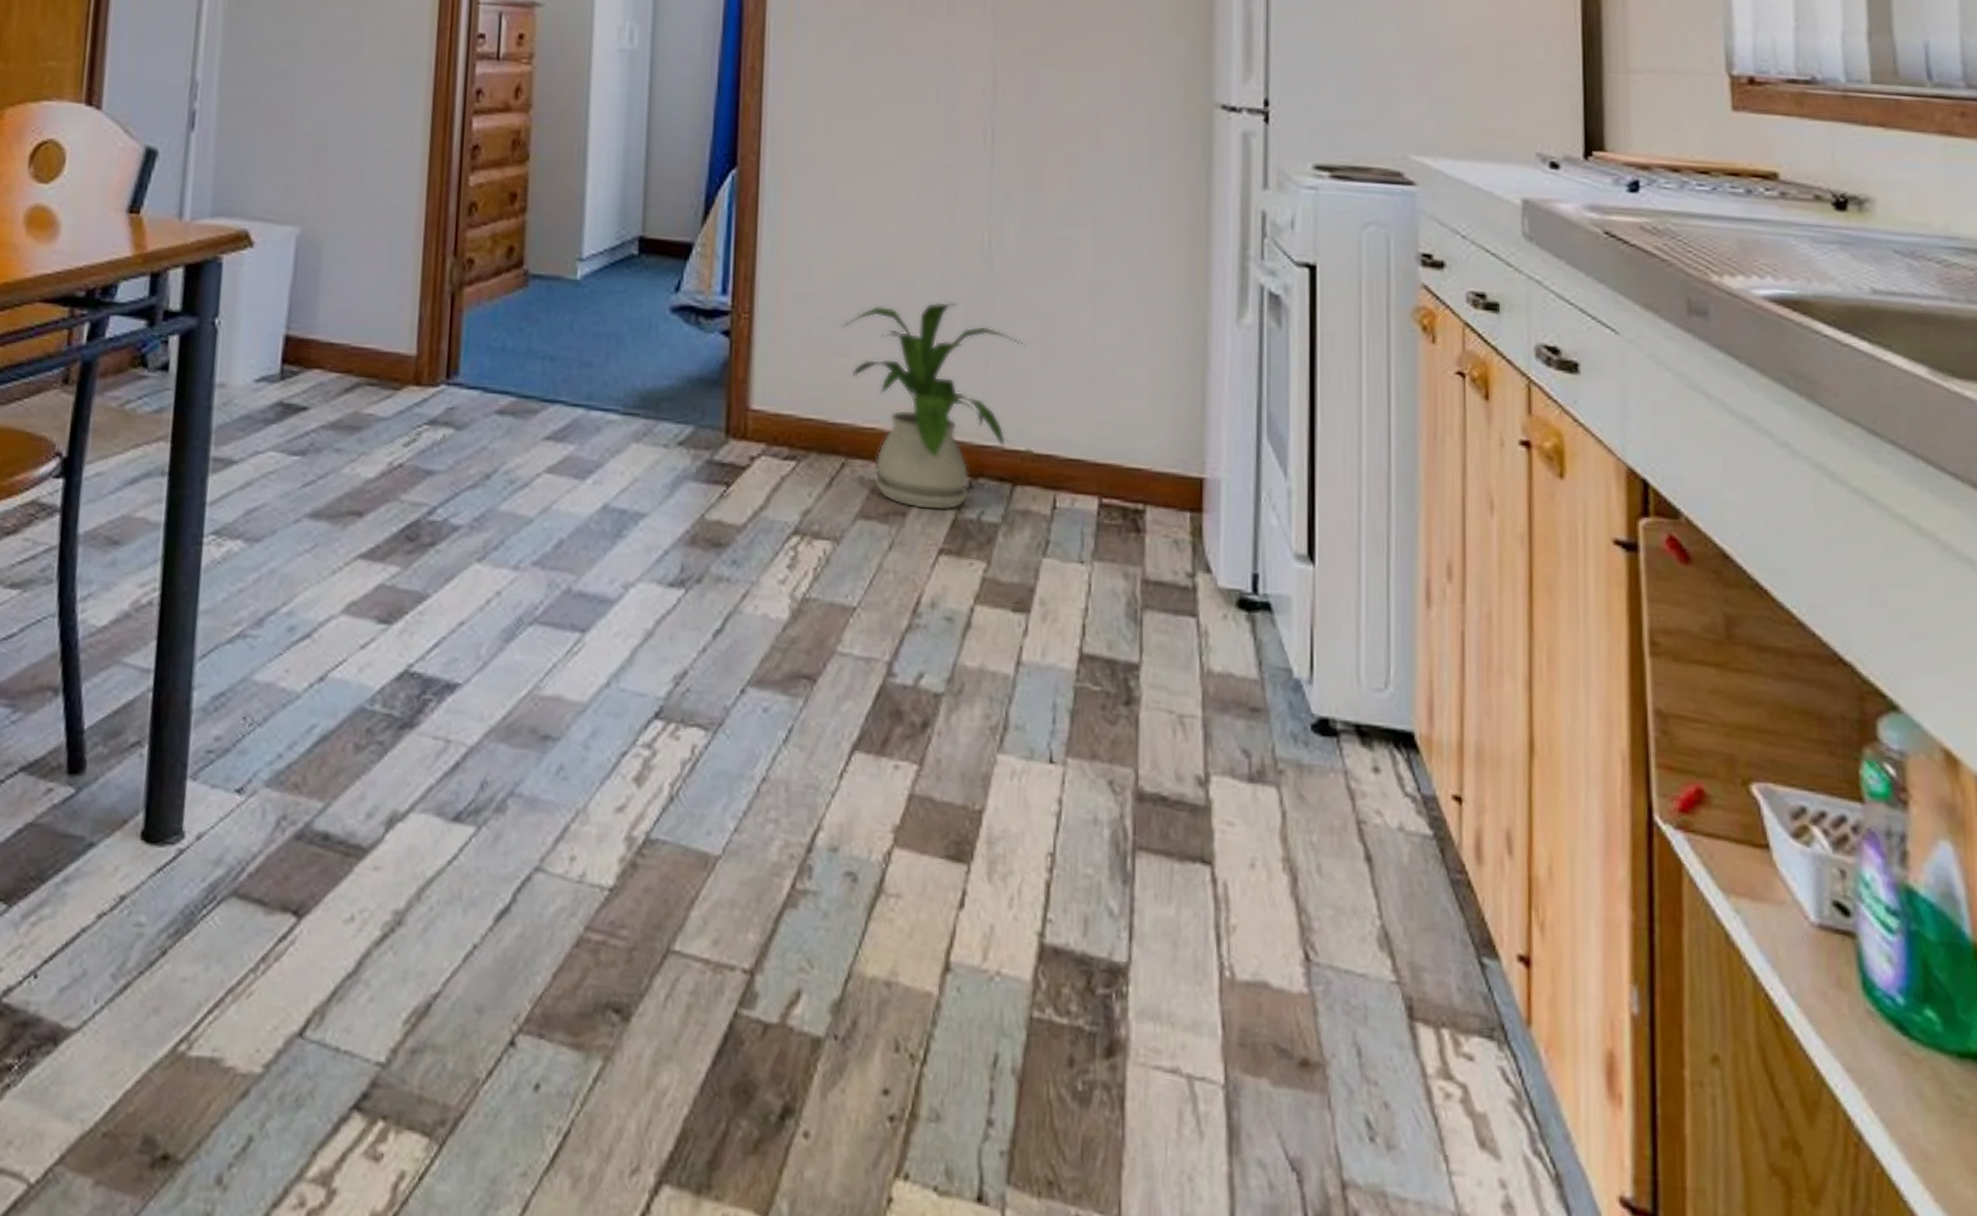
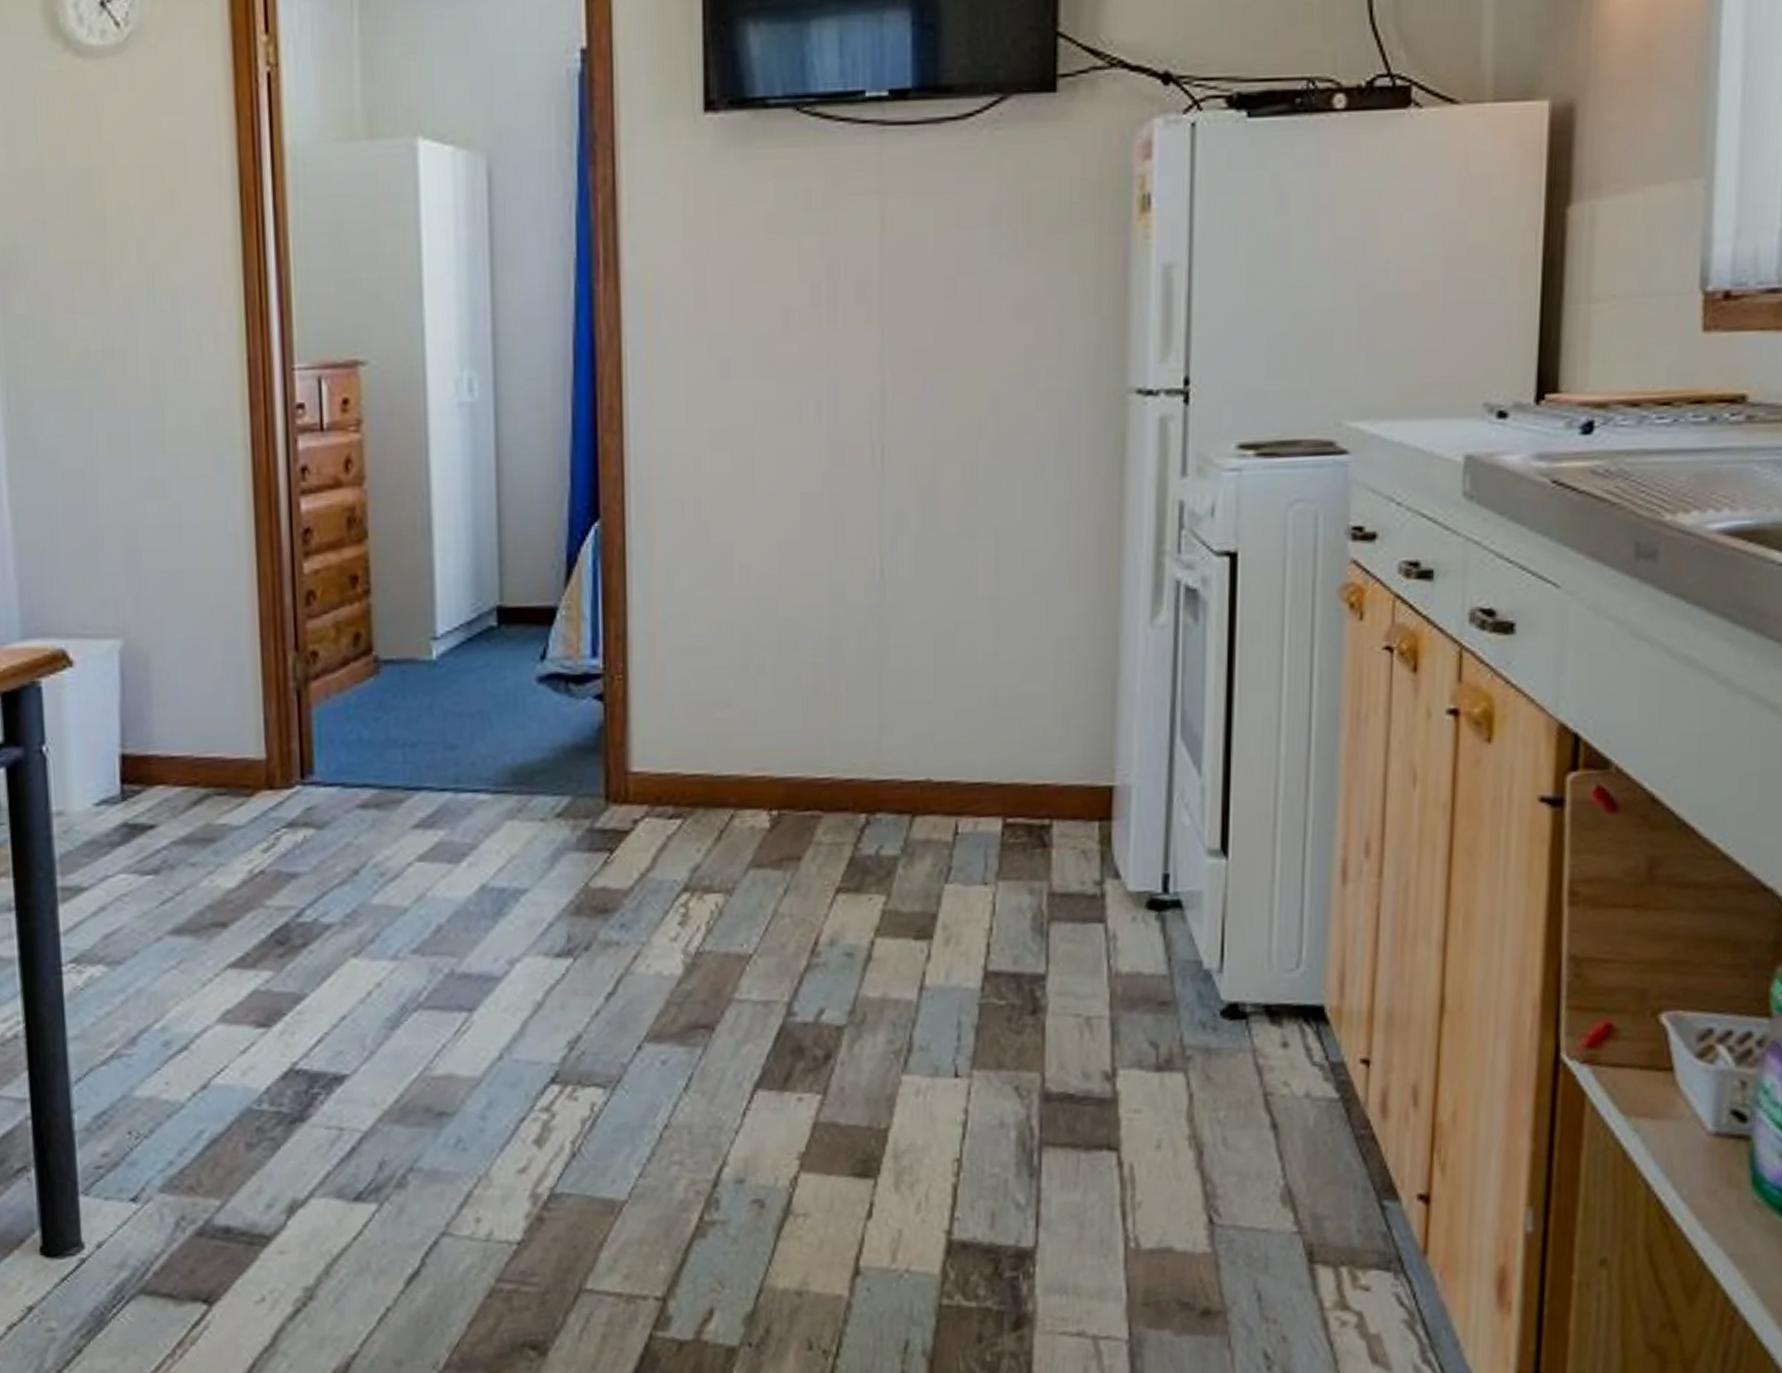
house plant: present [841,301,1025,511] -> none [723,636,923,852]

